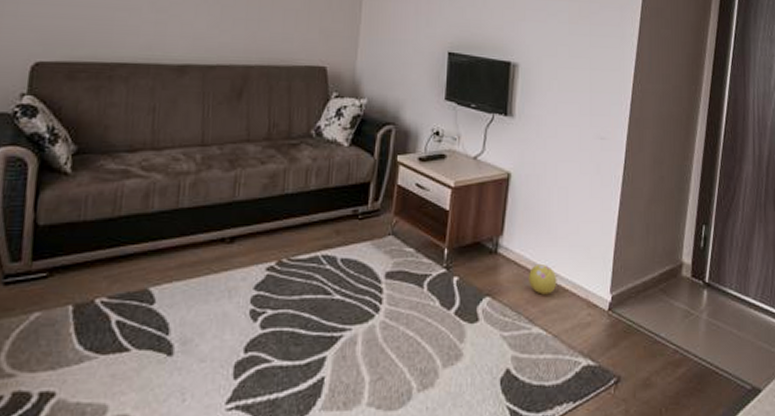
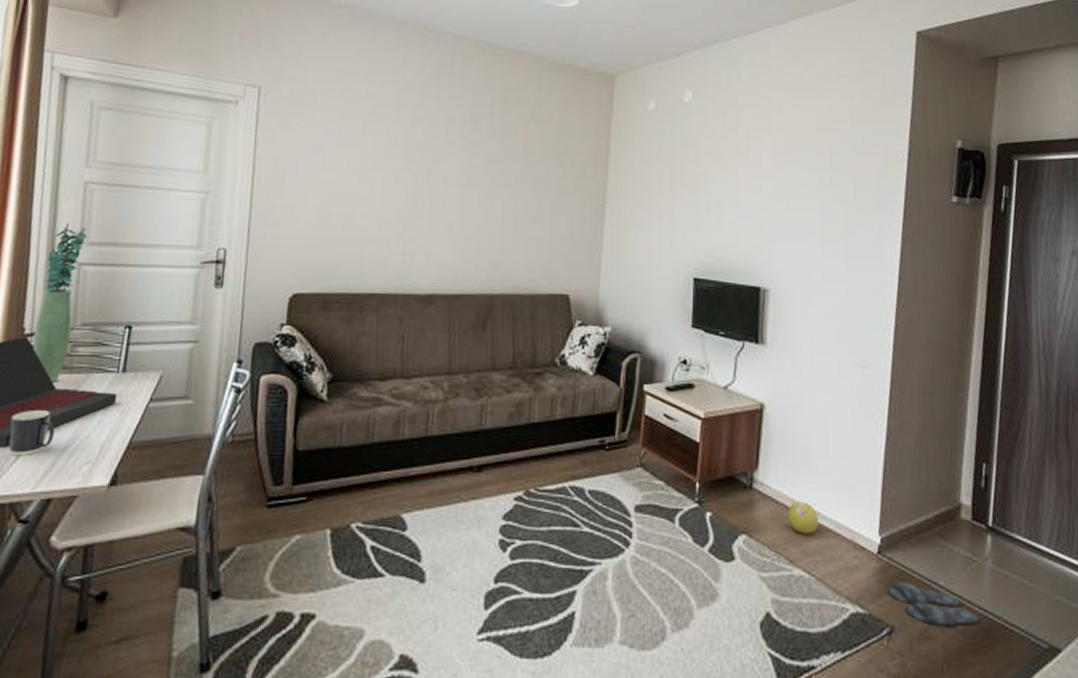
slippers: none [616,335,695,375] -> present [887,581,980,627]

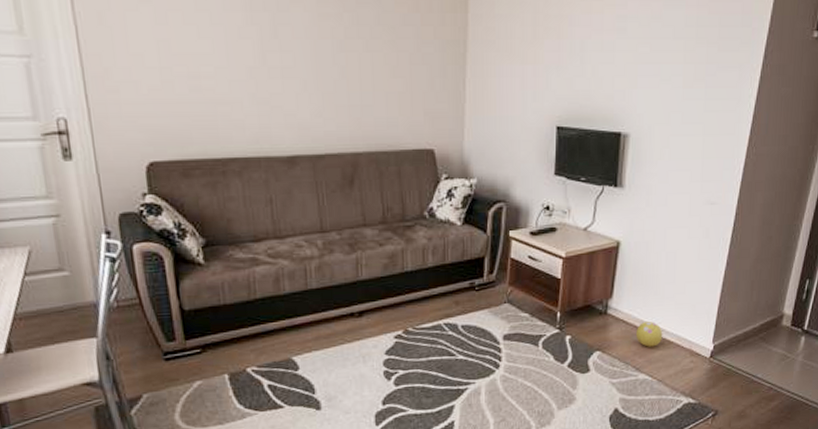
slippers: present [887,581,980,627] -> none [715,377,787,408]

